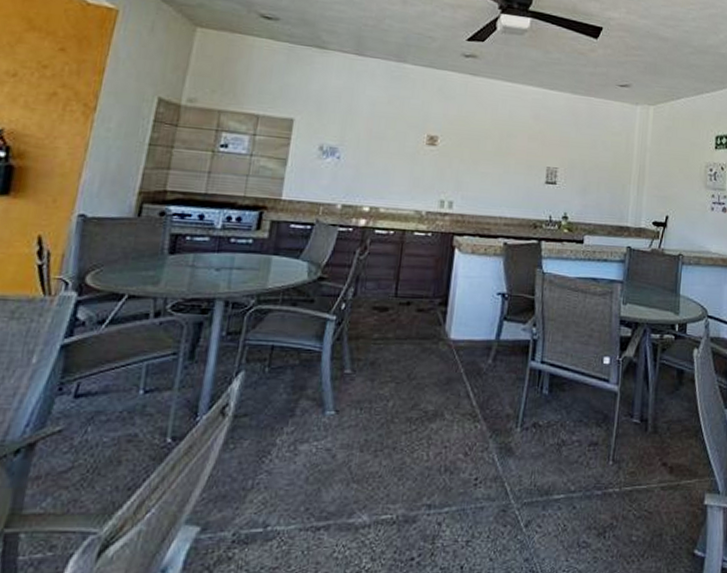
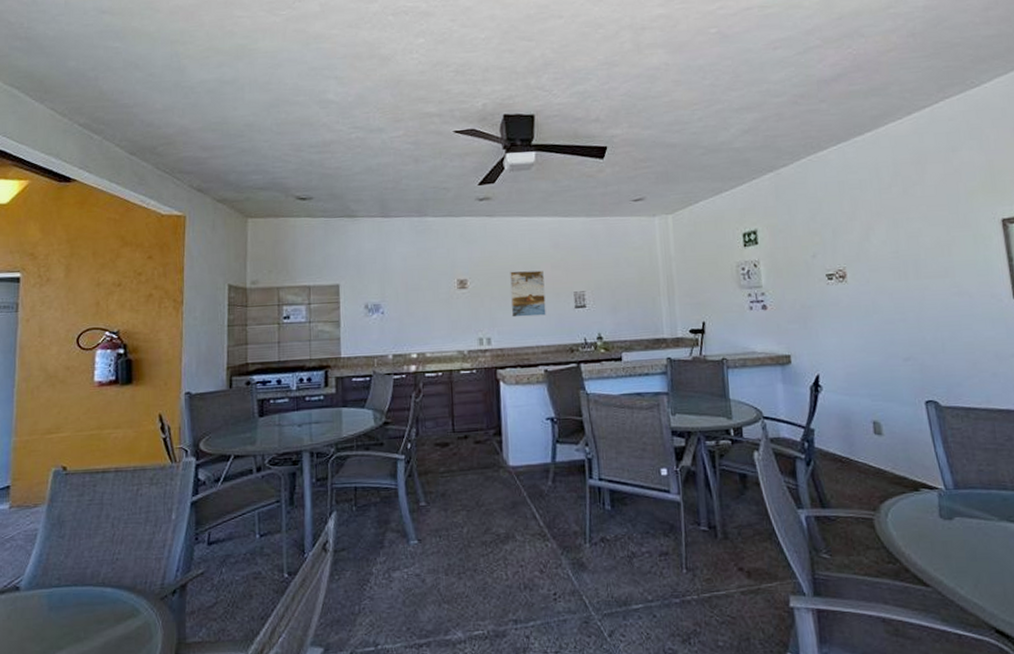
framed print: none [479,135,520,187] -> present [510,270,546,318]

